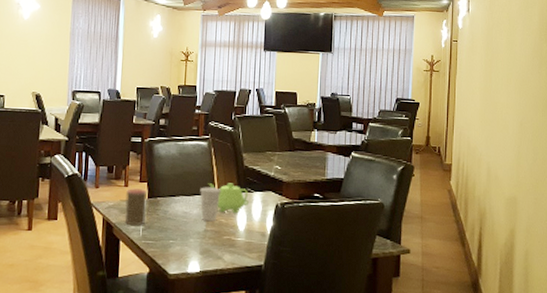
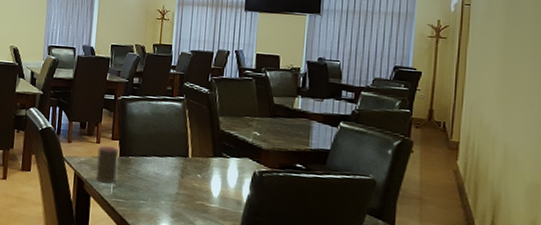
cup: present [200,187,221,222] -> none [173,149,195,185]
teapot: present [208,183,249,214] -> none [181,145,224,179]

